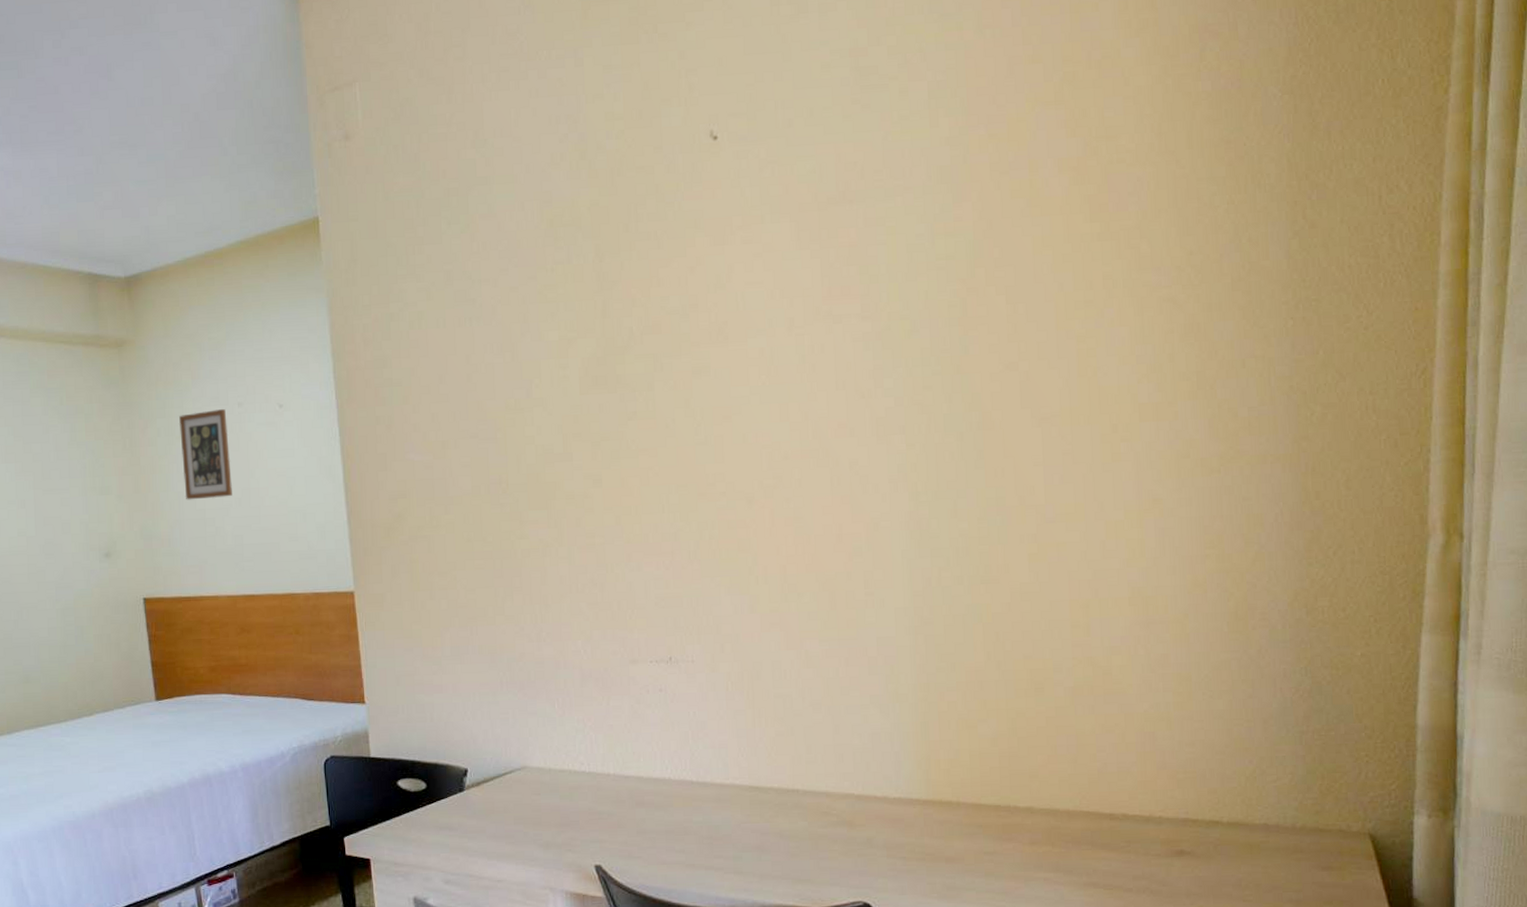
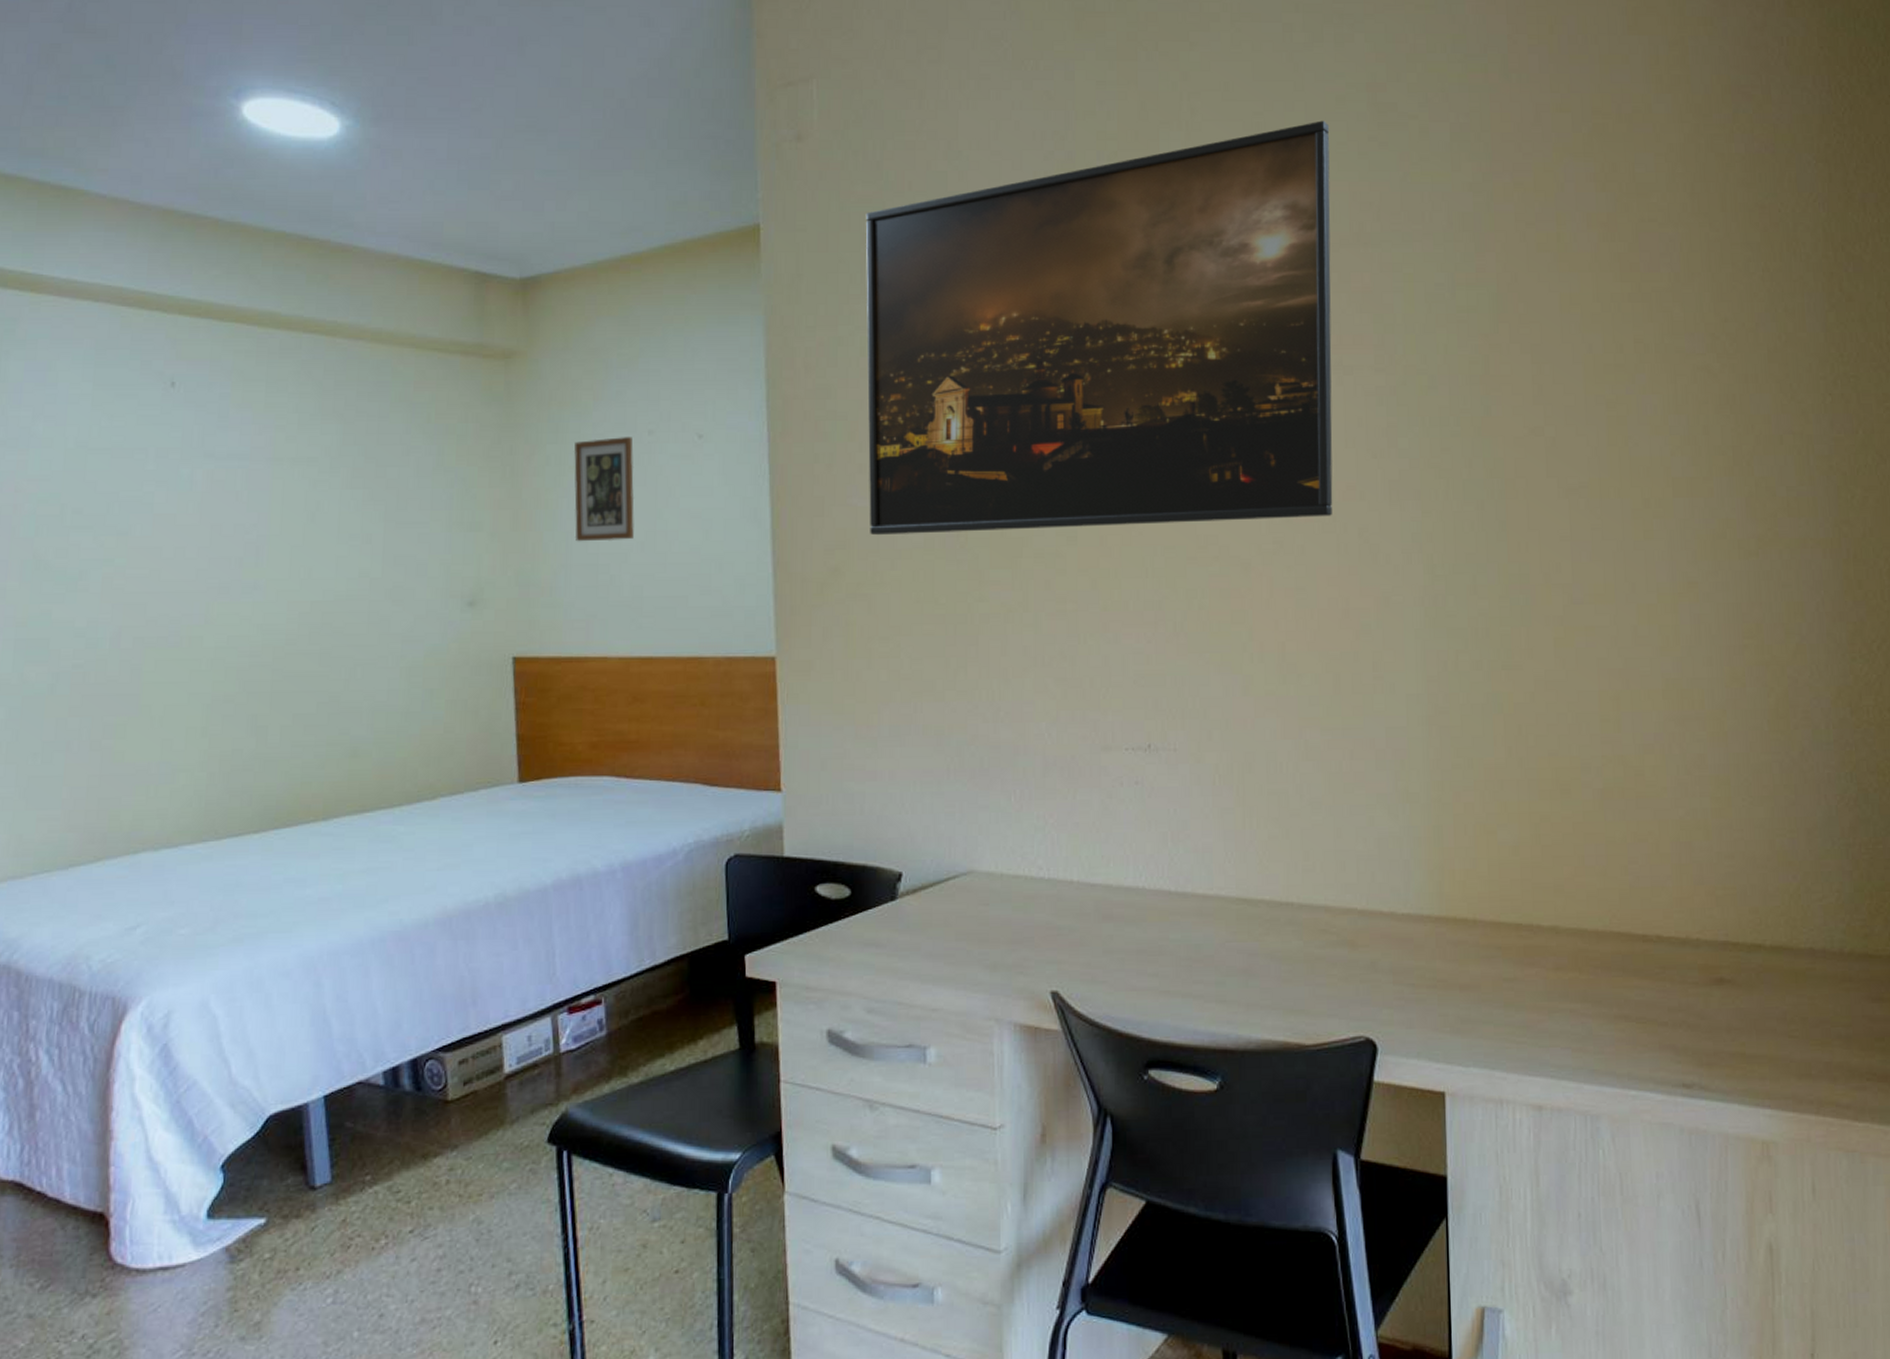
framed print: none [407,87,826,485] -> present [865,120,1333,536]

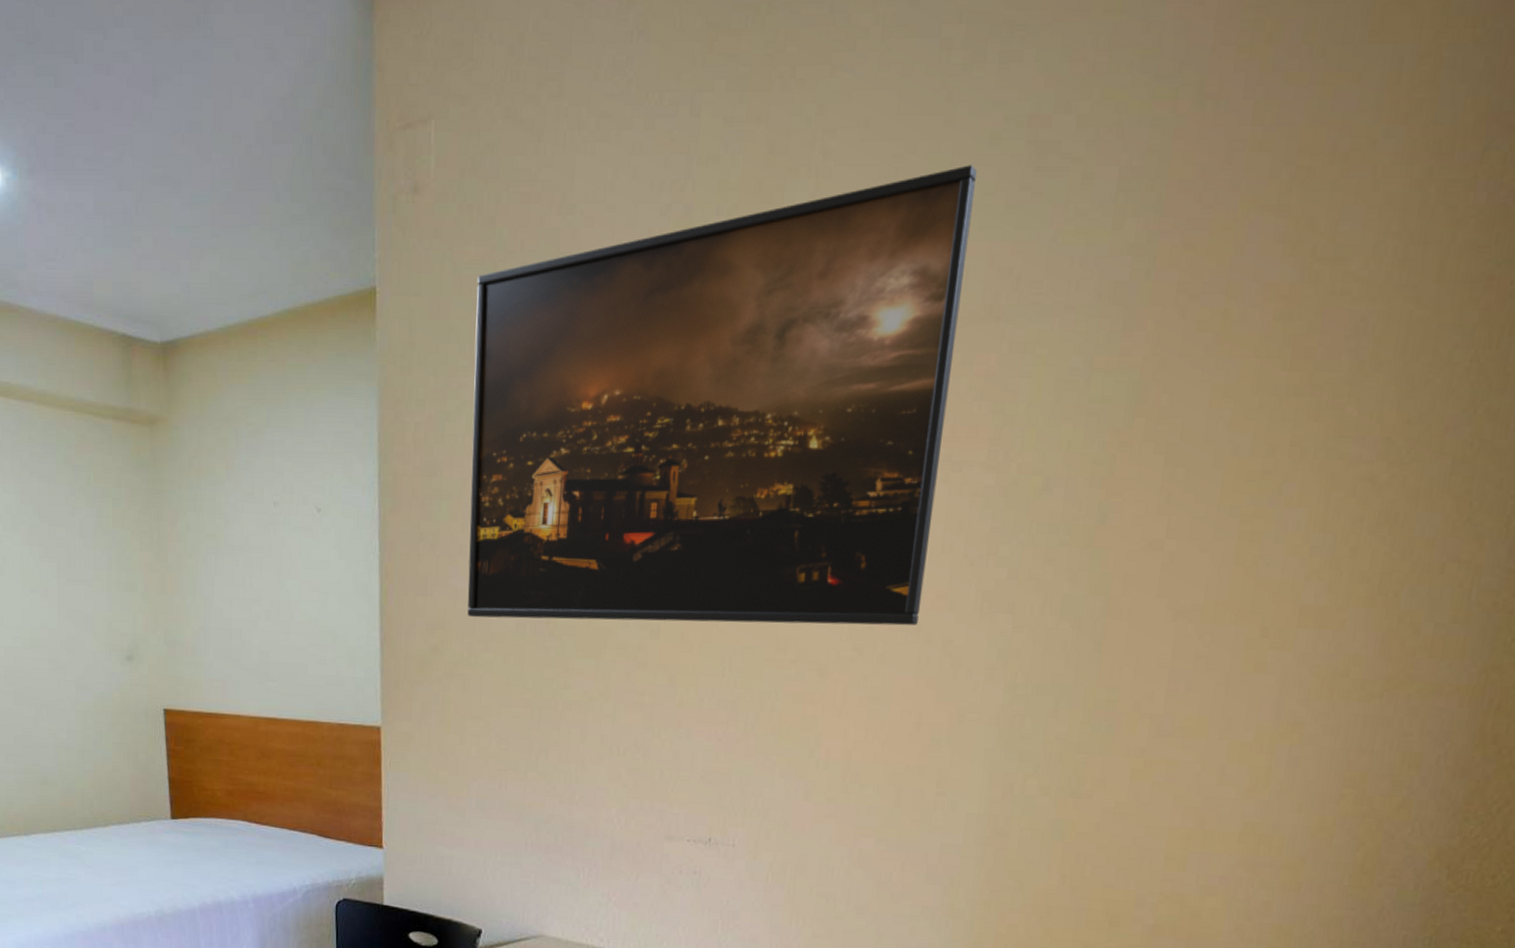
picture frame: present [574,437,635,542] -> none [210,507,262,608]

